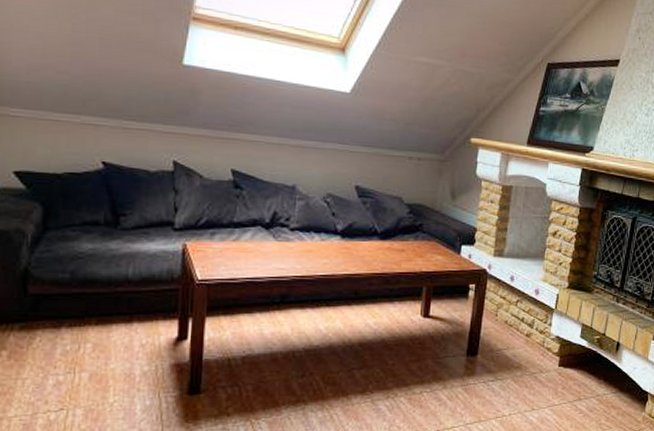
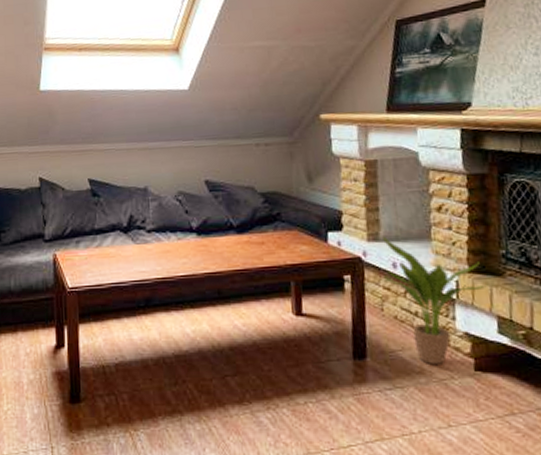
potted plant: none [502,253,580,362] -> present [383,236,488,366]

